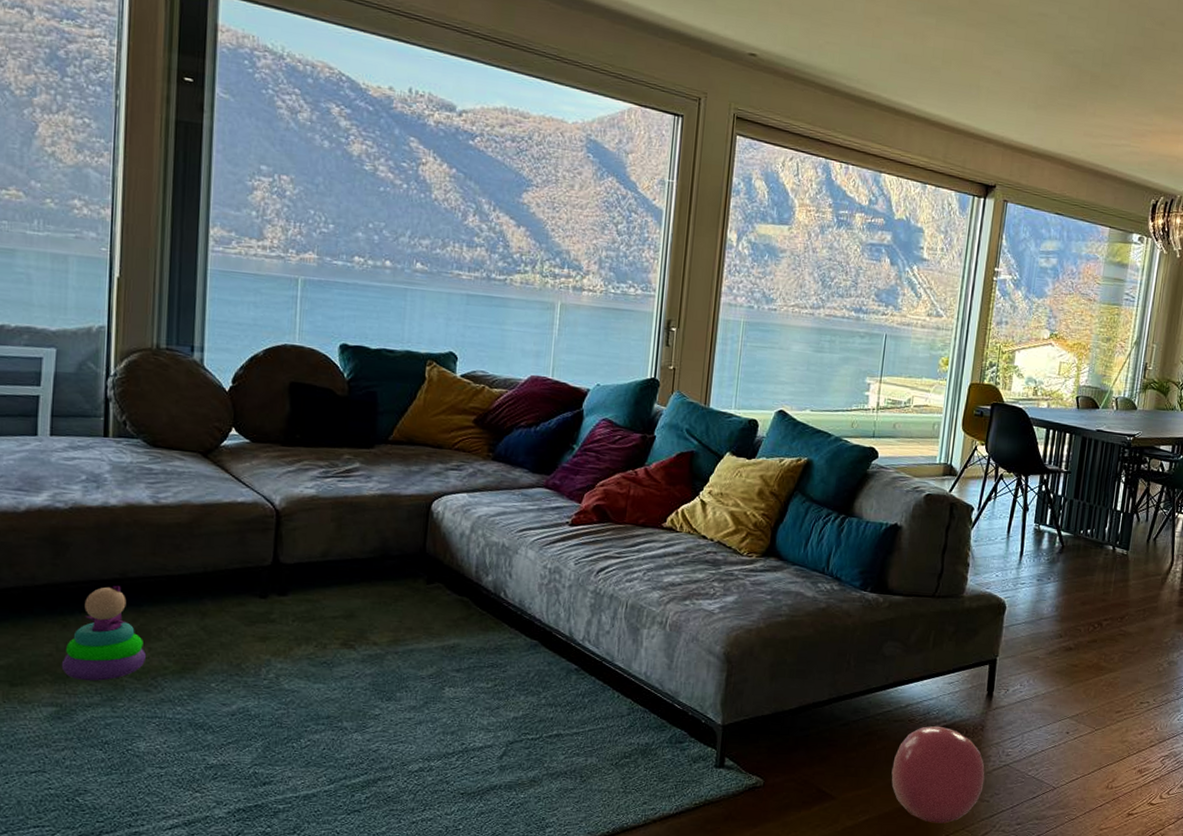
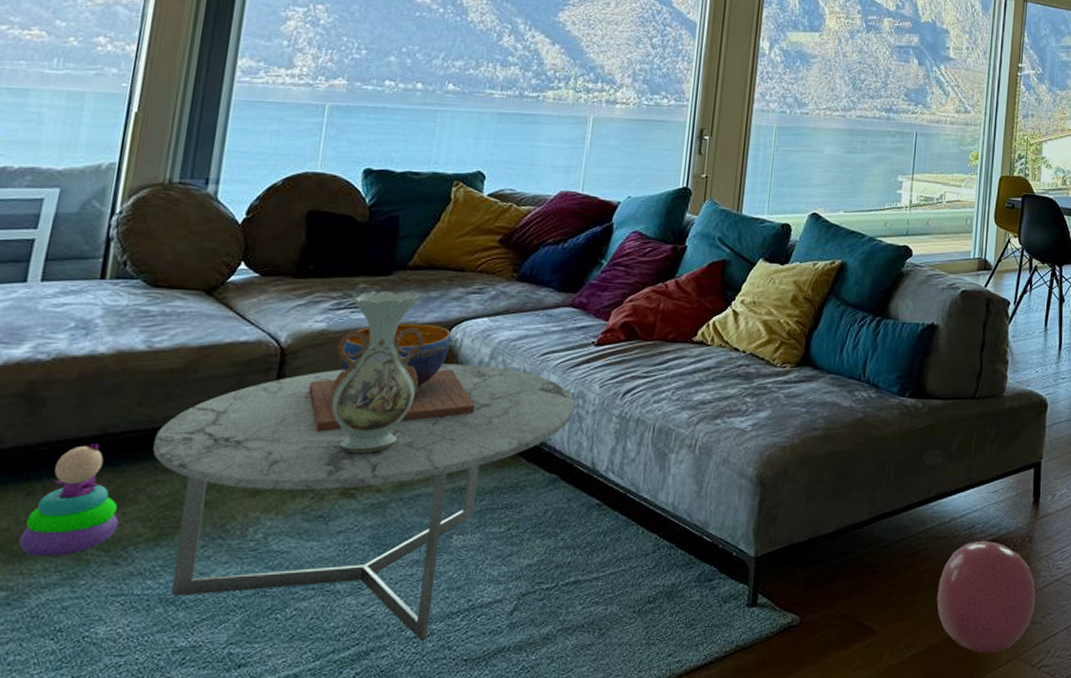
coffee table: none [169,532,552,775] -> present [153,364,575,641]
decorative bowl: none [304,494,459,589] -> present [308,323,475,432]
vase: none [324,462,409,610] -> present [329,290,425,453]

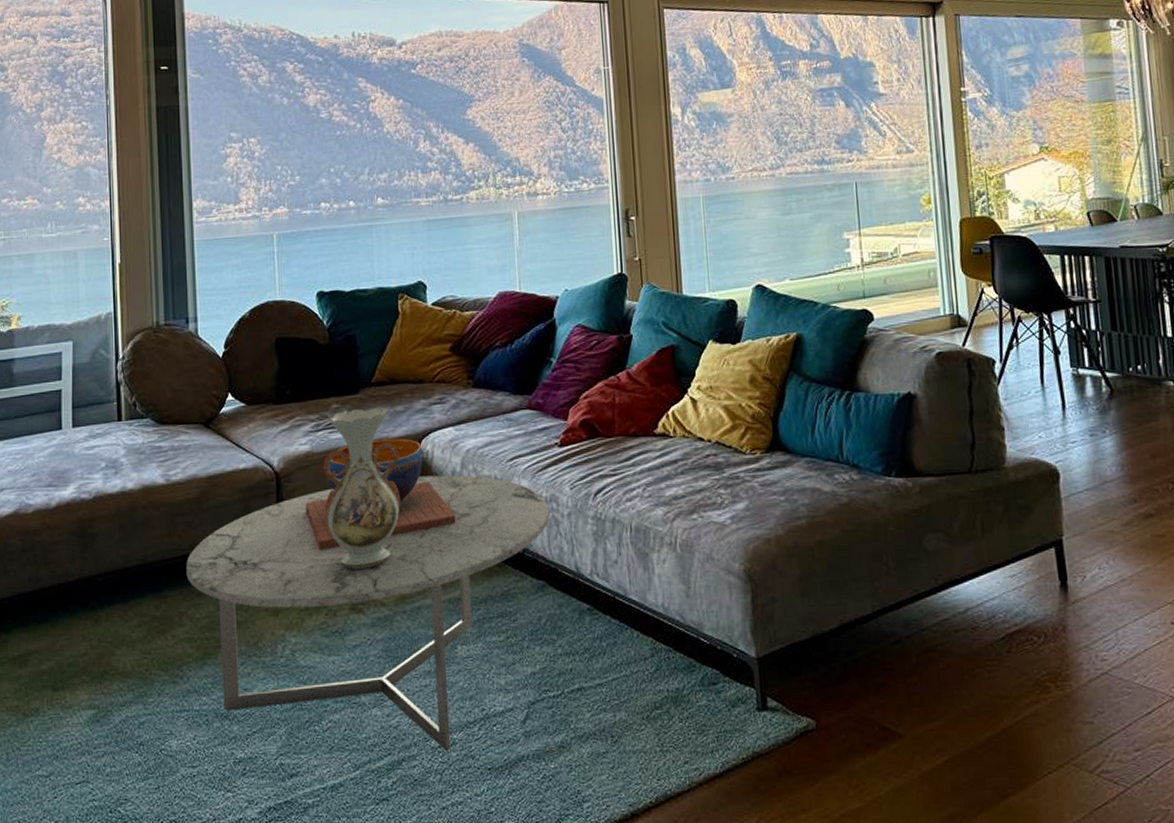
stacking toy: present [18,444,118,558] -> none [96,572,170,678]
ball: present [937,540,1036,653] -> none [963,631,1082,758]

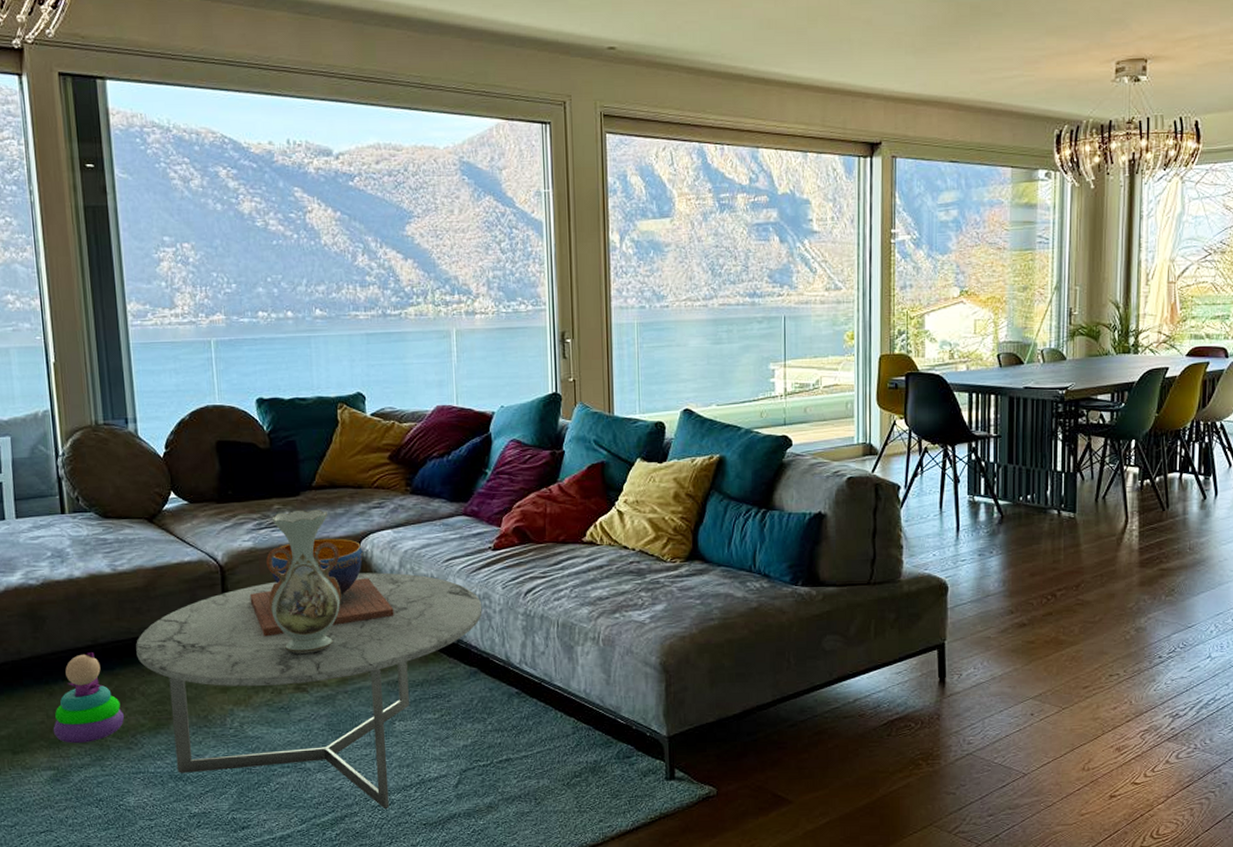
stacking toy: none [96,572,170,678] -> present [53,652,124,744]

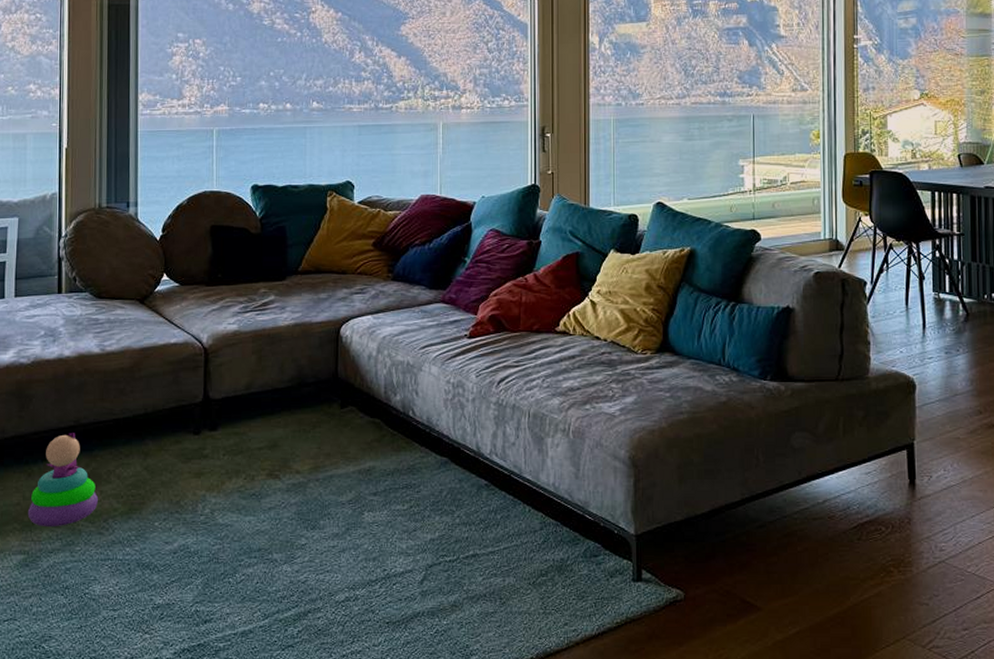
coffee table: present [136,572,483,808] -> none [116,358,456,604]
decorative bowl: present [250,538,394,637] -> none [230,323,369,421]
vase: present [265,509,342,654] -> none [248,294,320,439]

